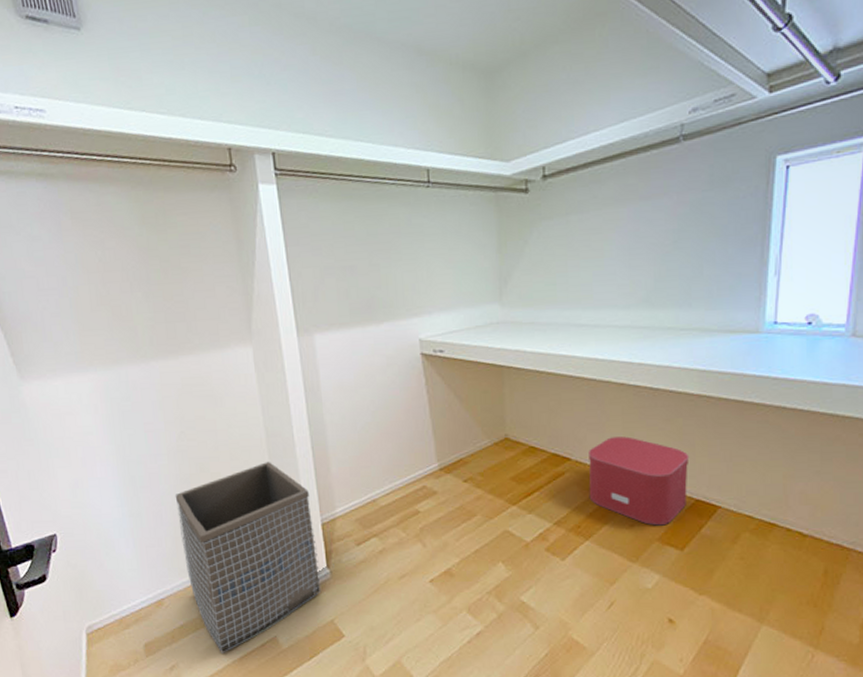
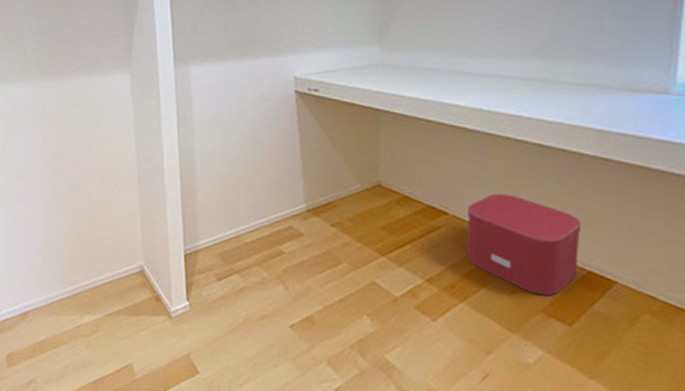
laundry basket: present [175,462,321,653] -> none [47,187,180,374]

